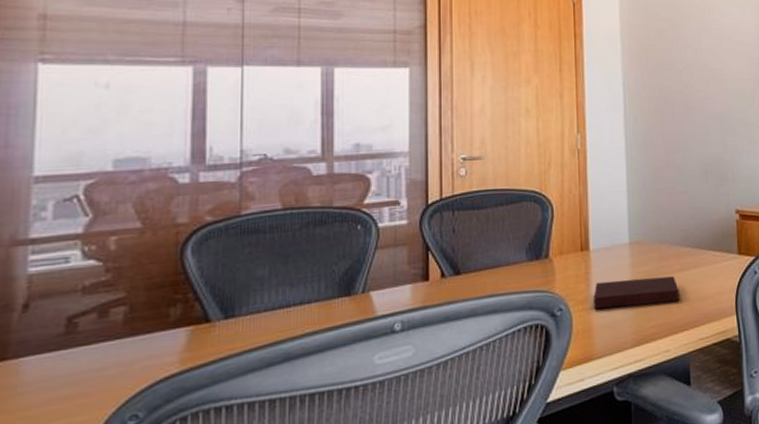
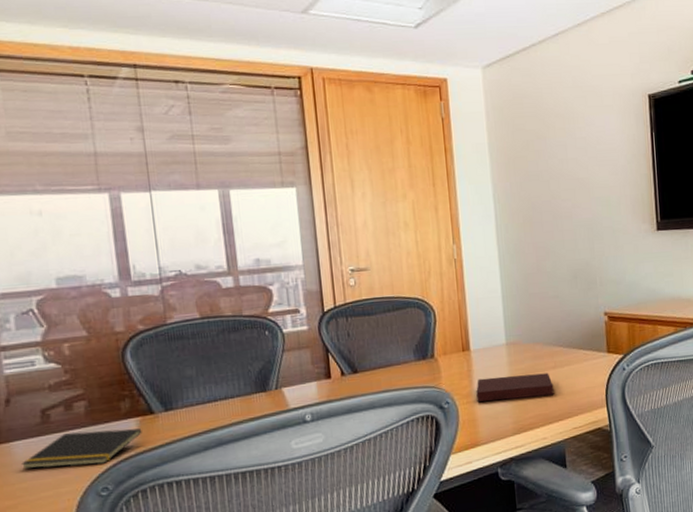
notepad: none [30,340,192,393] -> present [21,428,142,469]

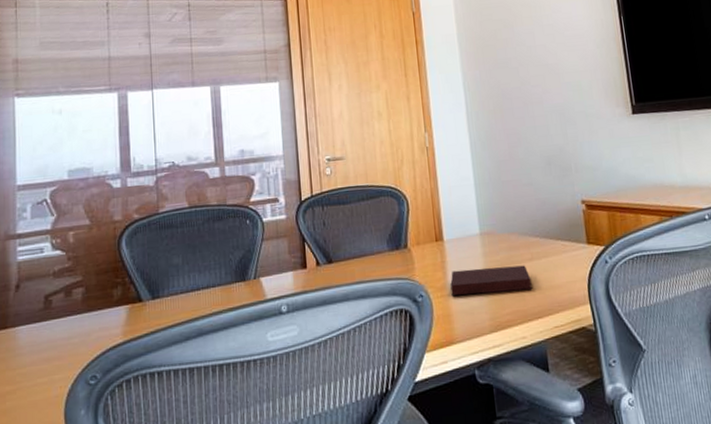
notepad: present [21,428,142,469] -> none [24,316,131,355]

